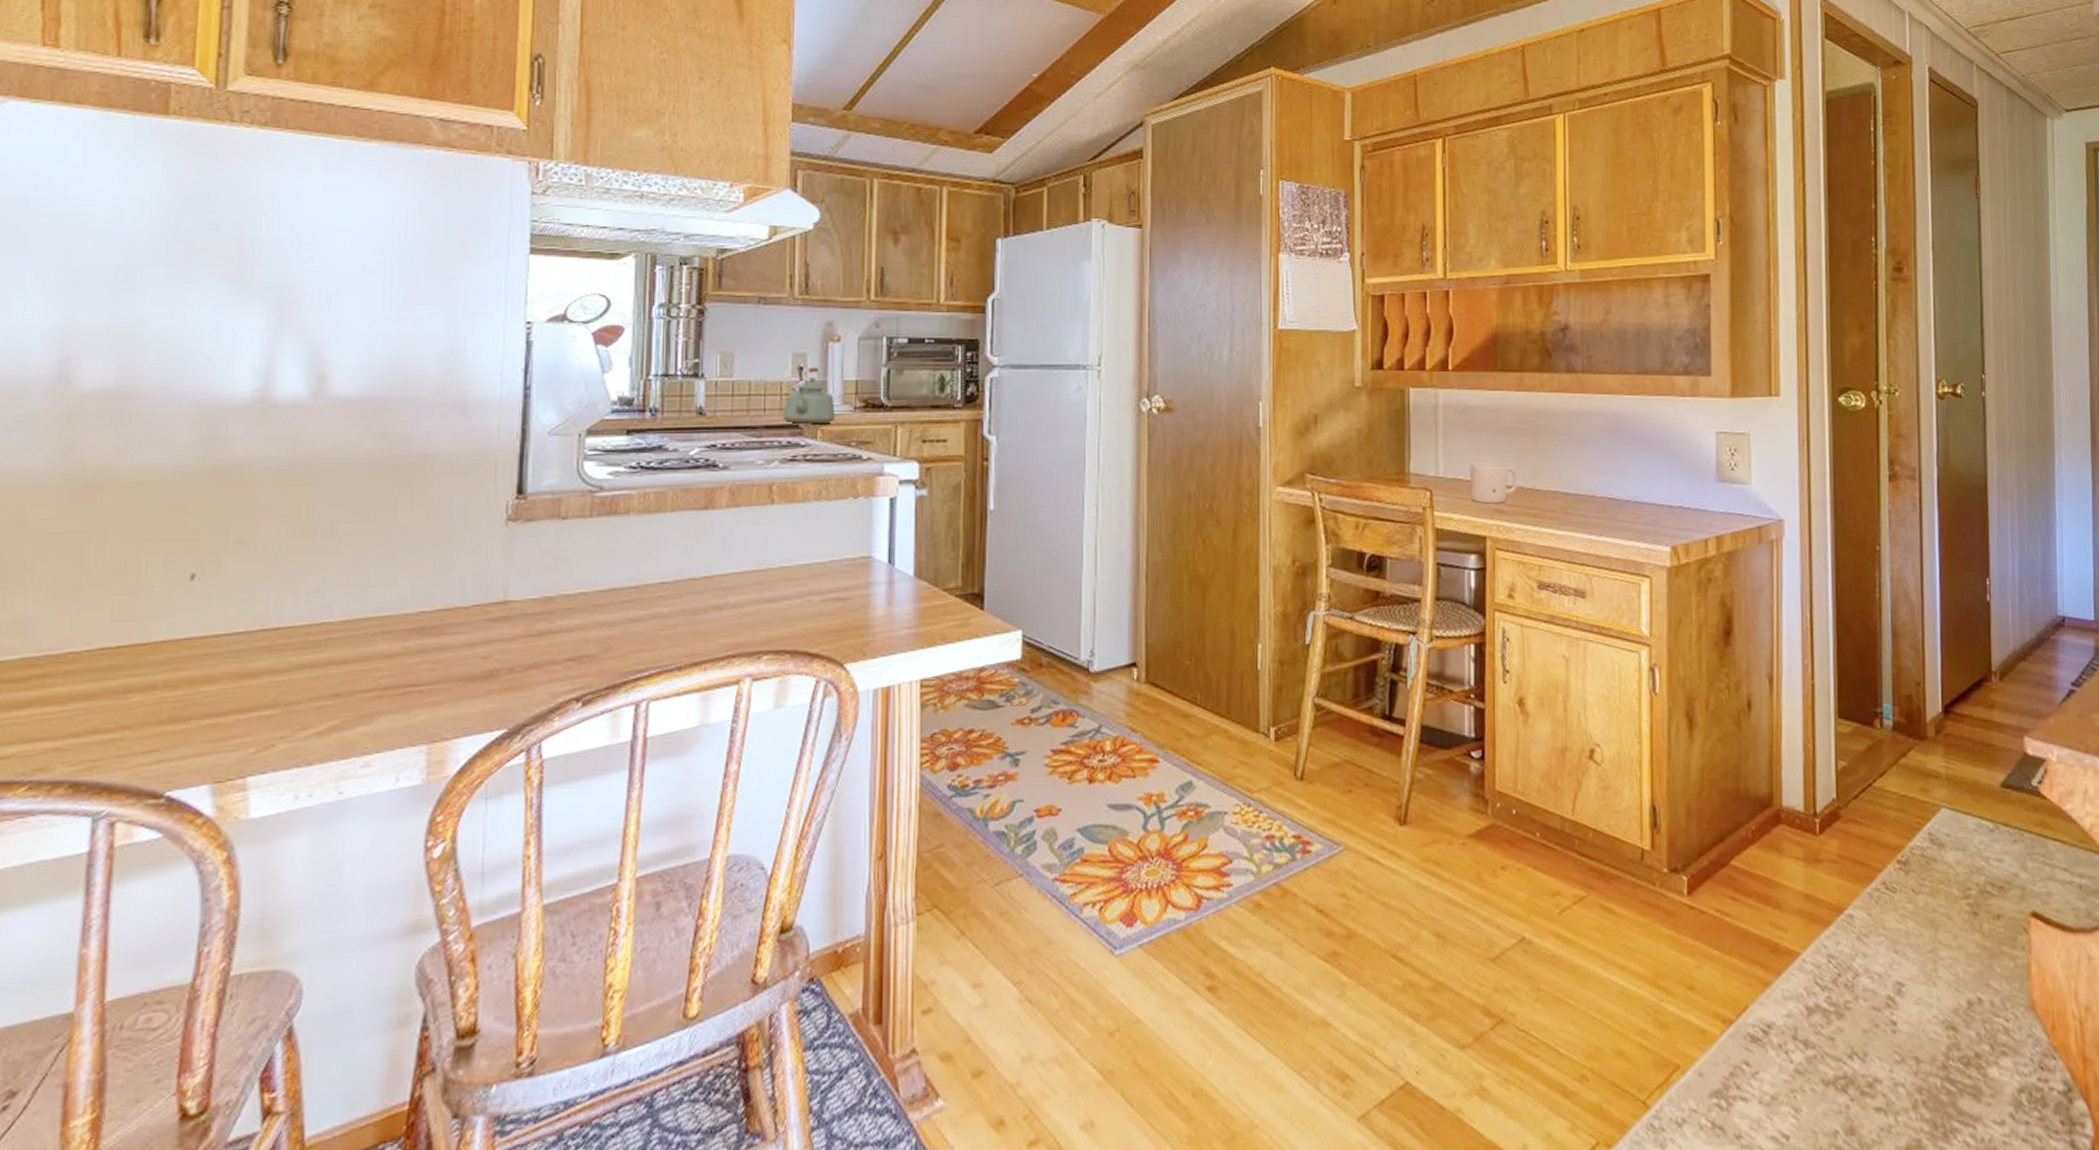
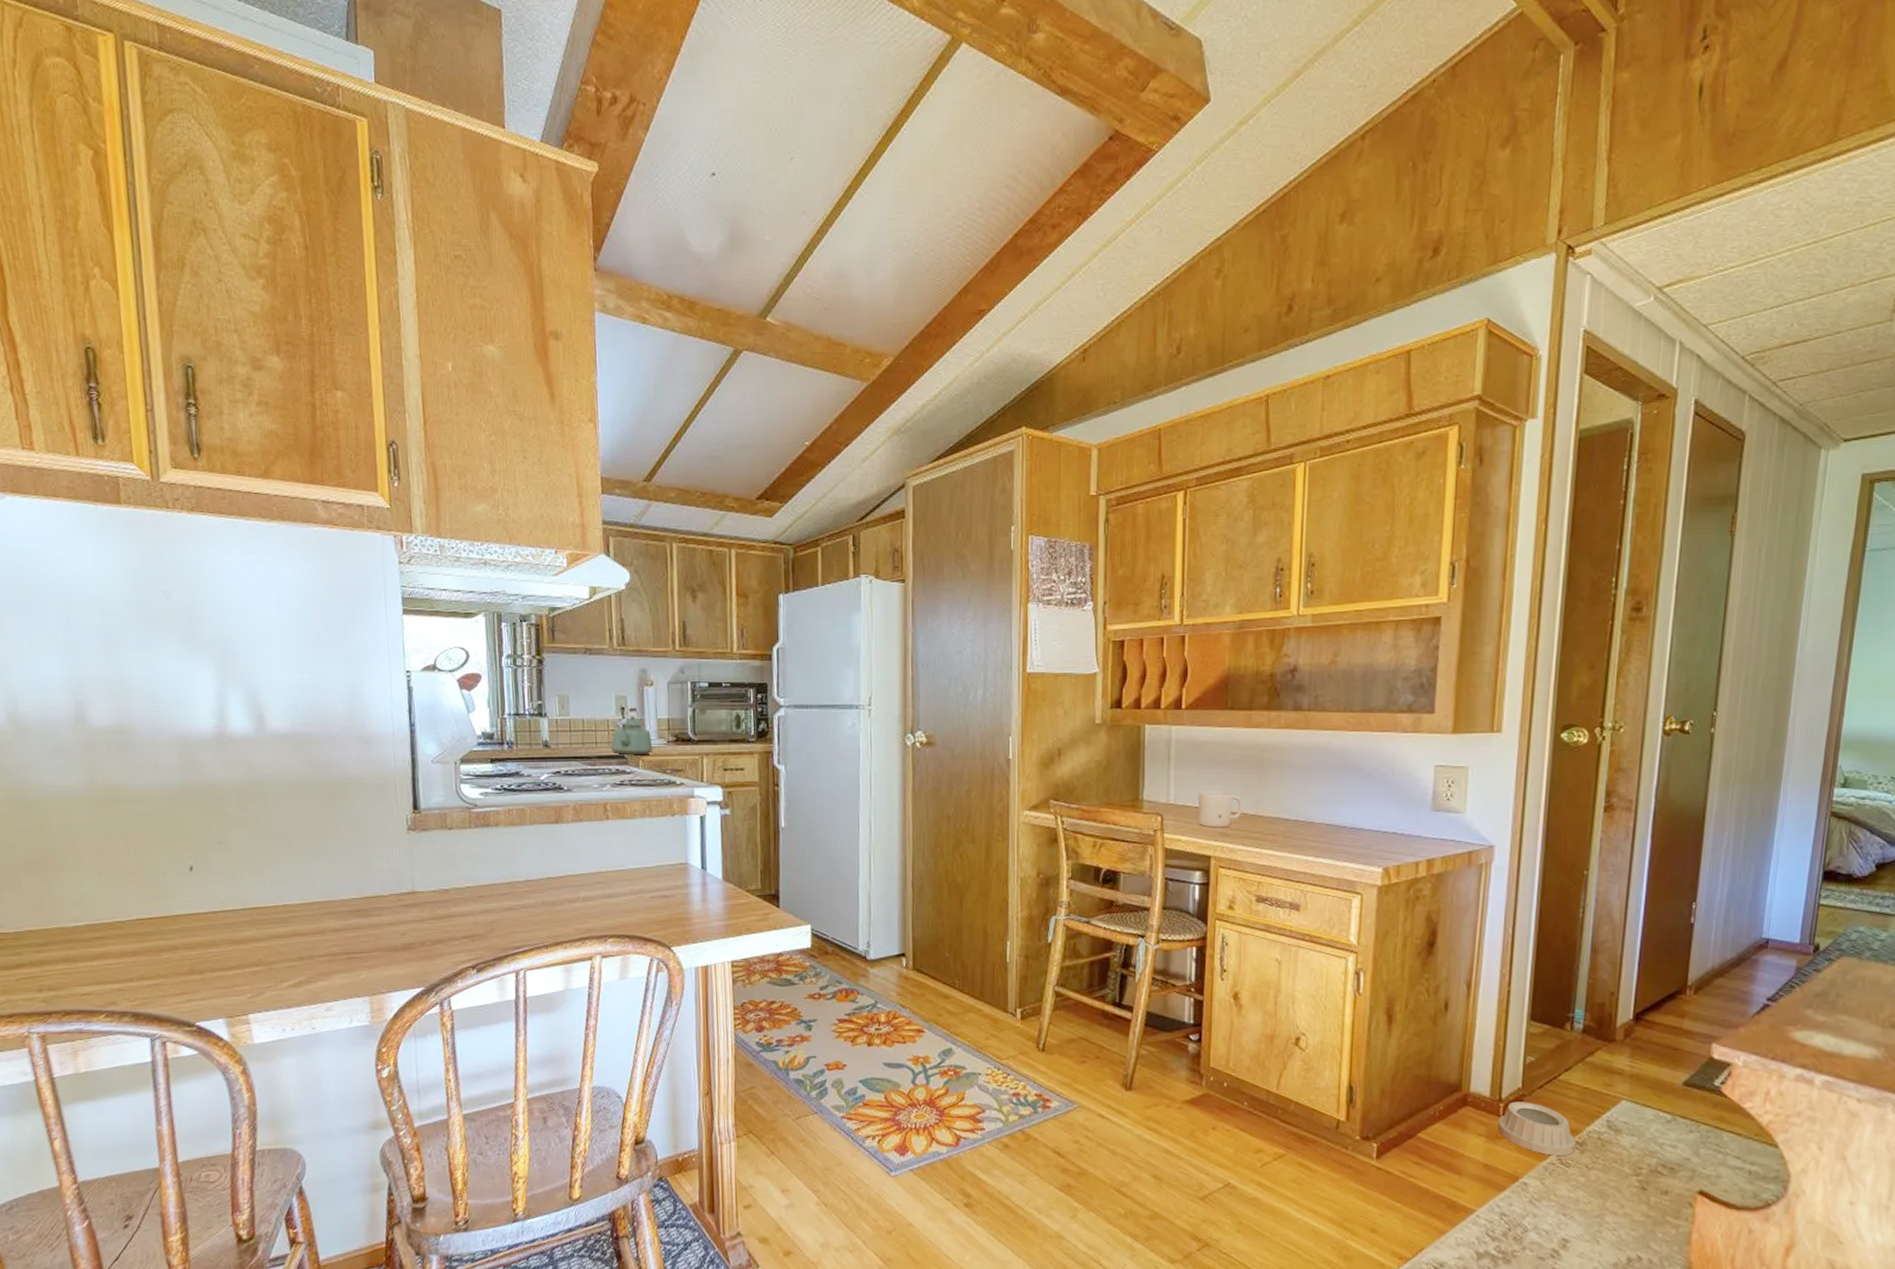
pet bowl: none [1815,815,1900,880] -> present [1497,1101,1577,1156]

